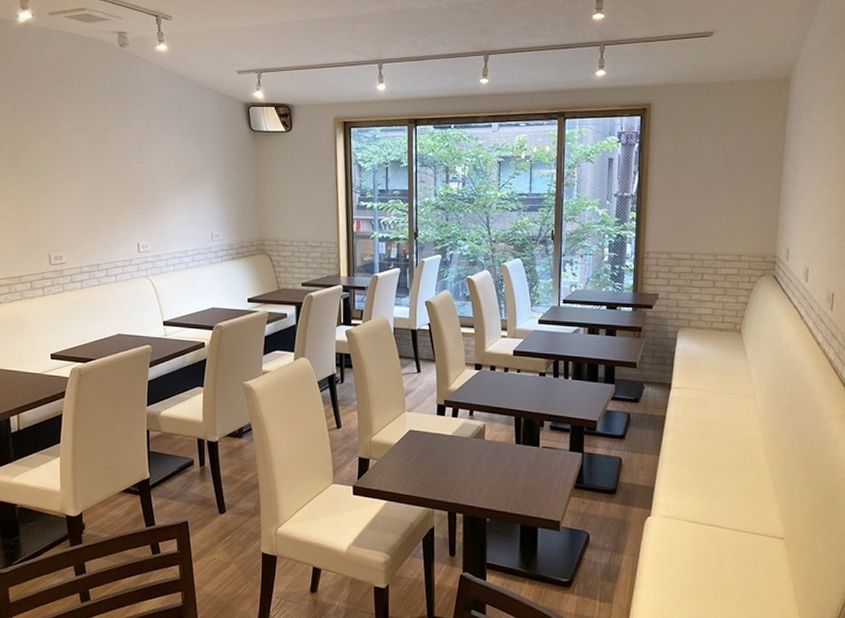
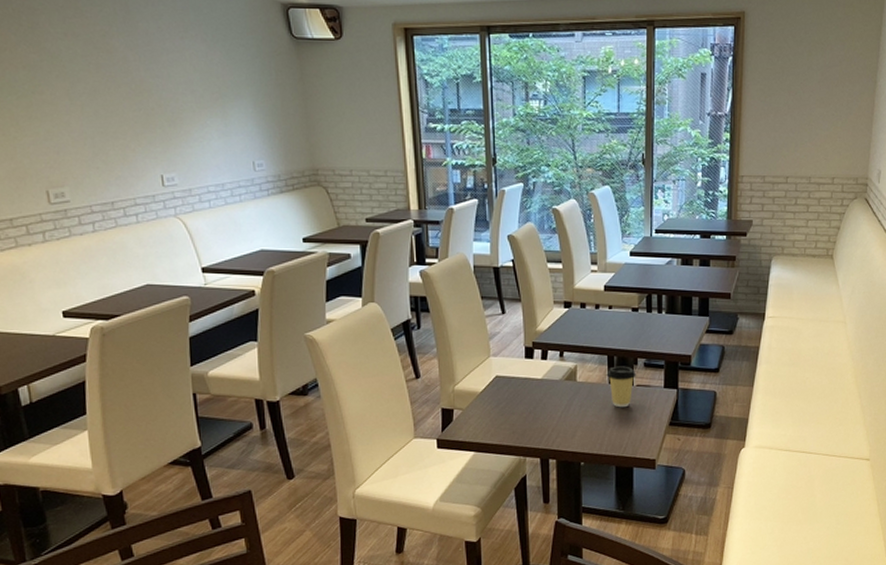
coffee cup: none [513,427,542,468] -> present [606,366,636,408]

